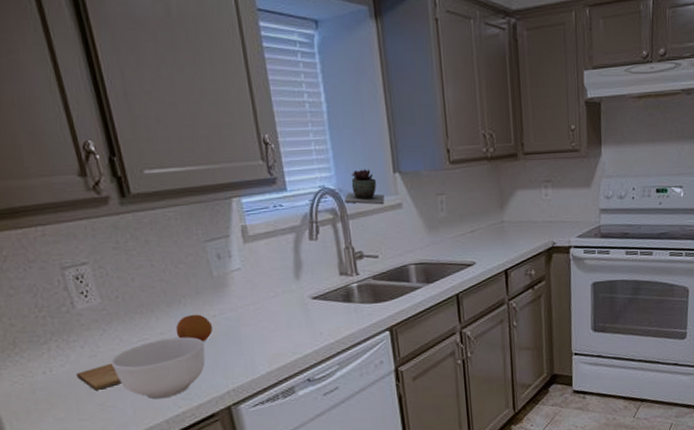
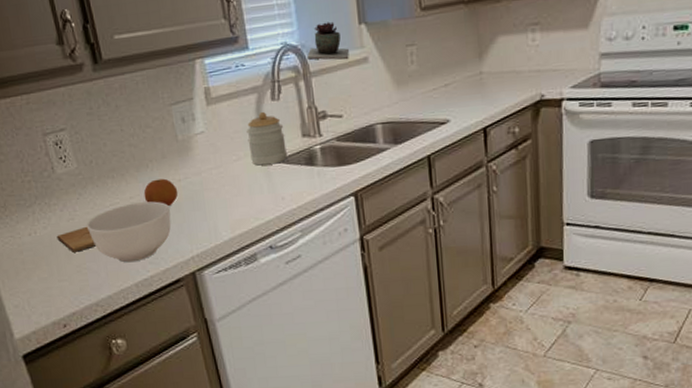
jar: none [284,250,325,302] -> present [247,111,287,166]

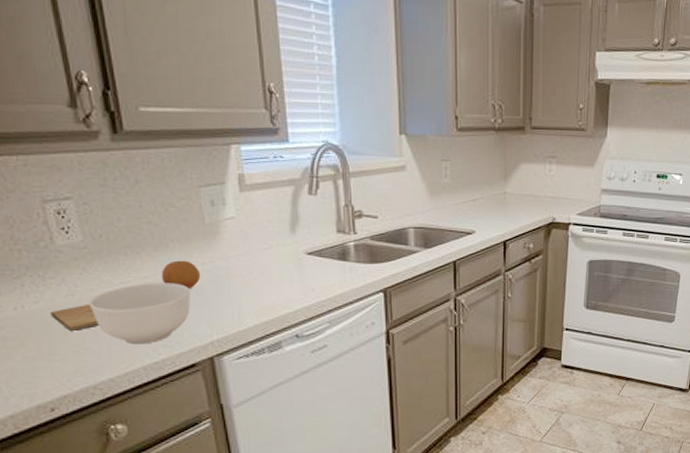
jar: present [247,111,287,166] -> none [280,204,320,256]
succulent plant: present [307,21,349,61] -> none [347,127,388,166]

